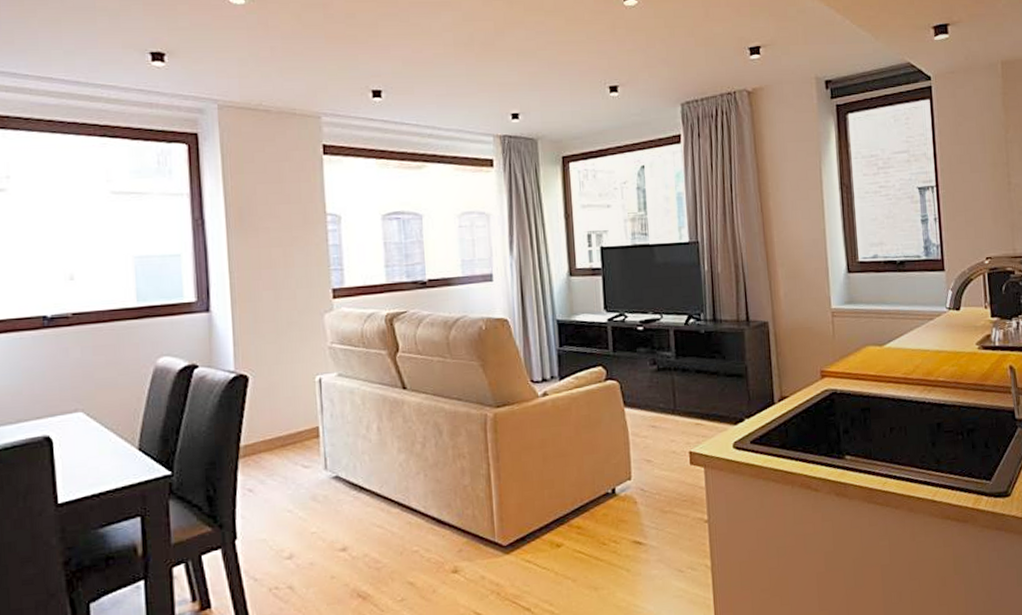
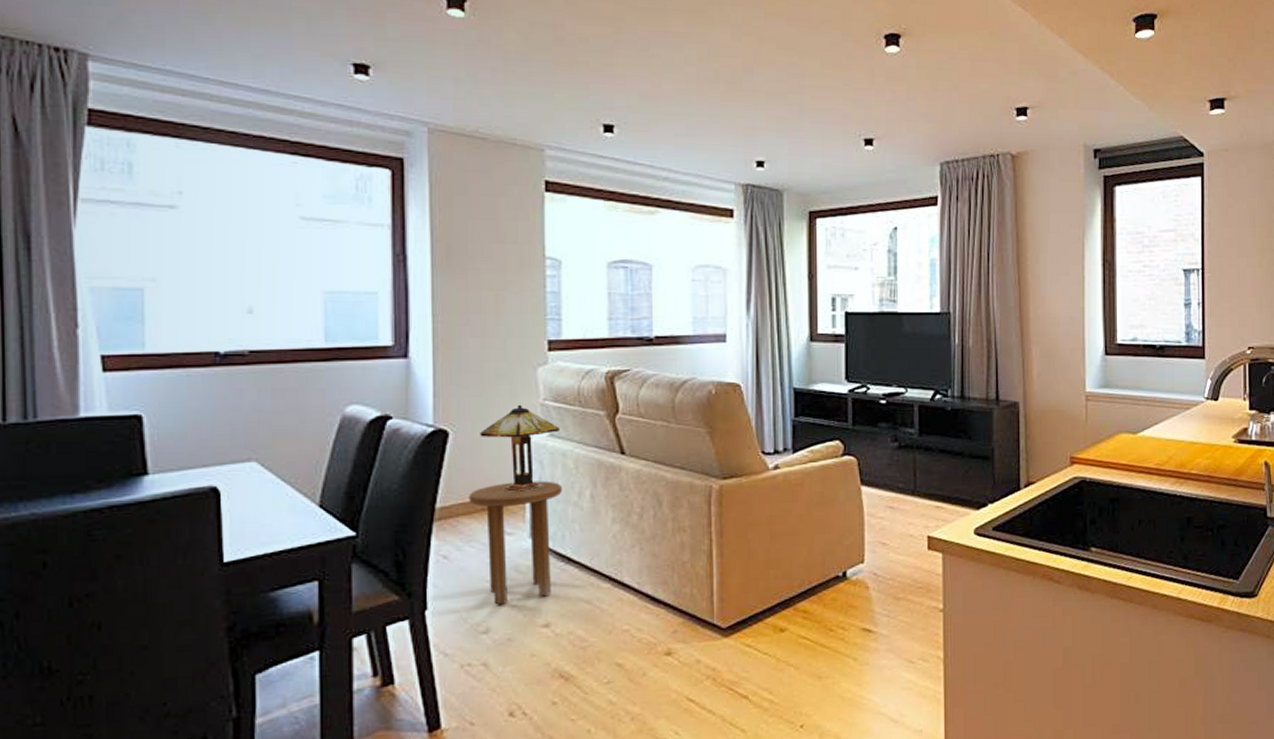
side table: none [268,417,351,533] -> present [468,481,562,605]
table lamp: none [276,348,347,428] -> present [480,404,559,492]

